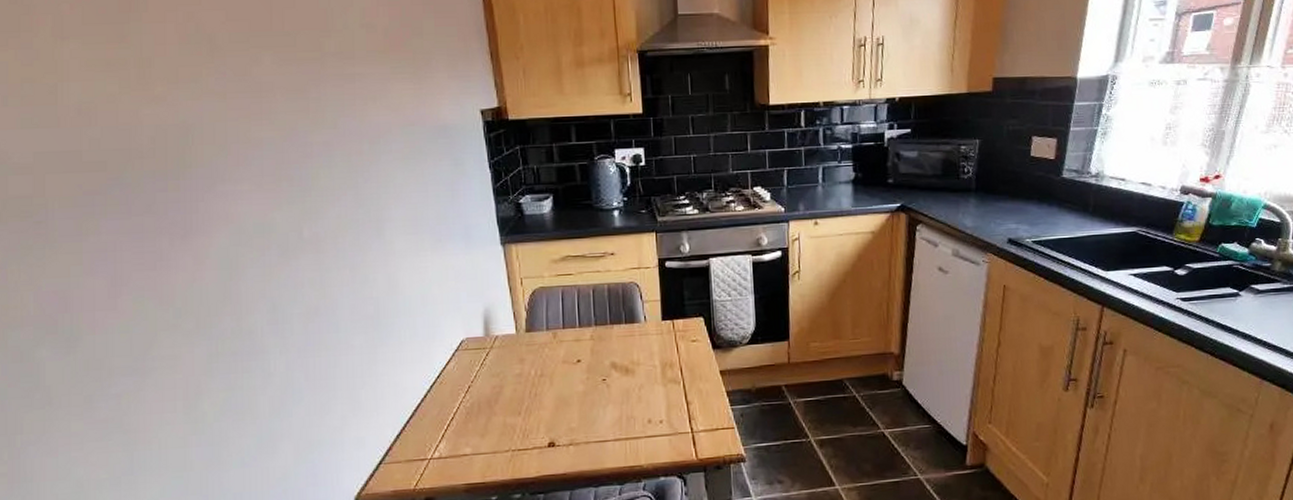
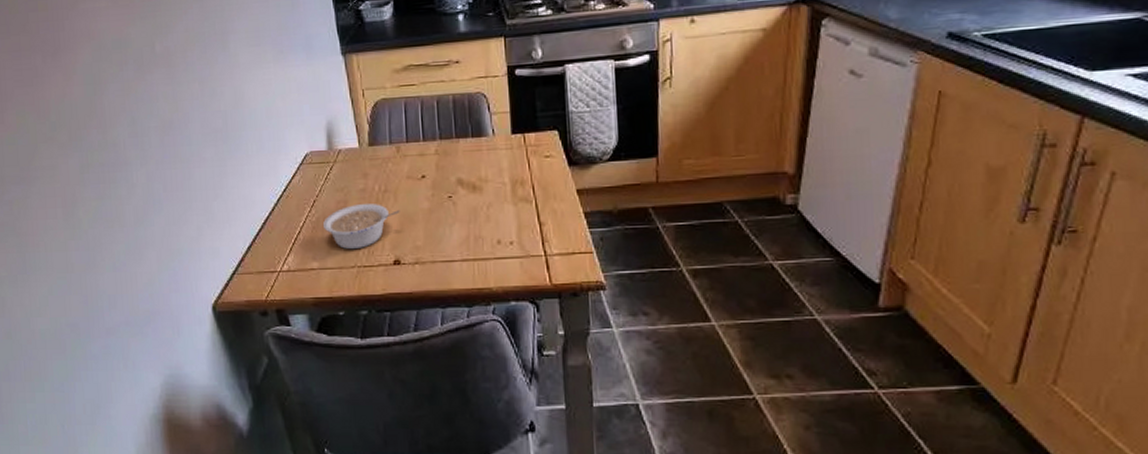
legume: none [477,388,556,433] -> present [322,204,400,249]

